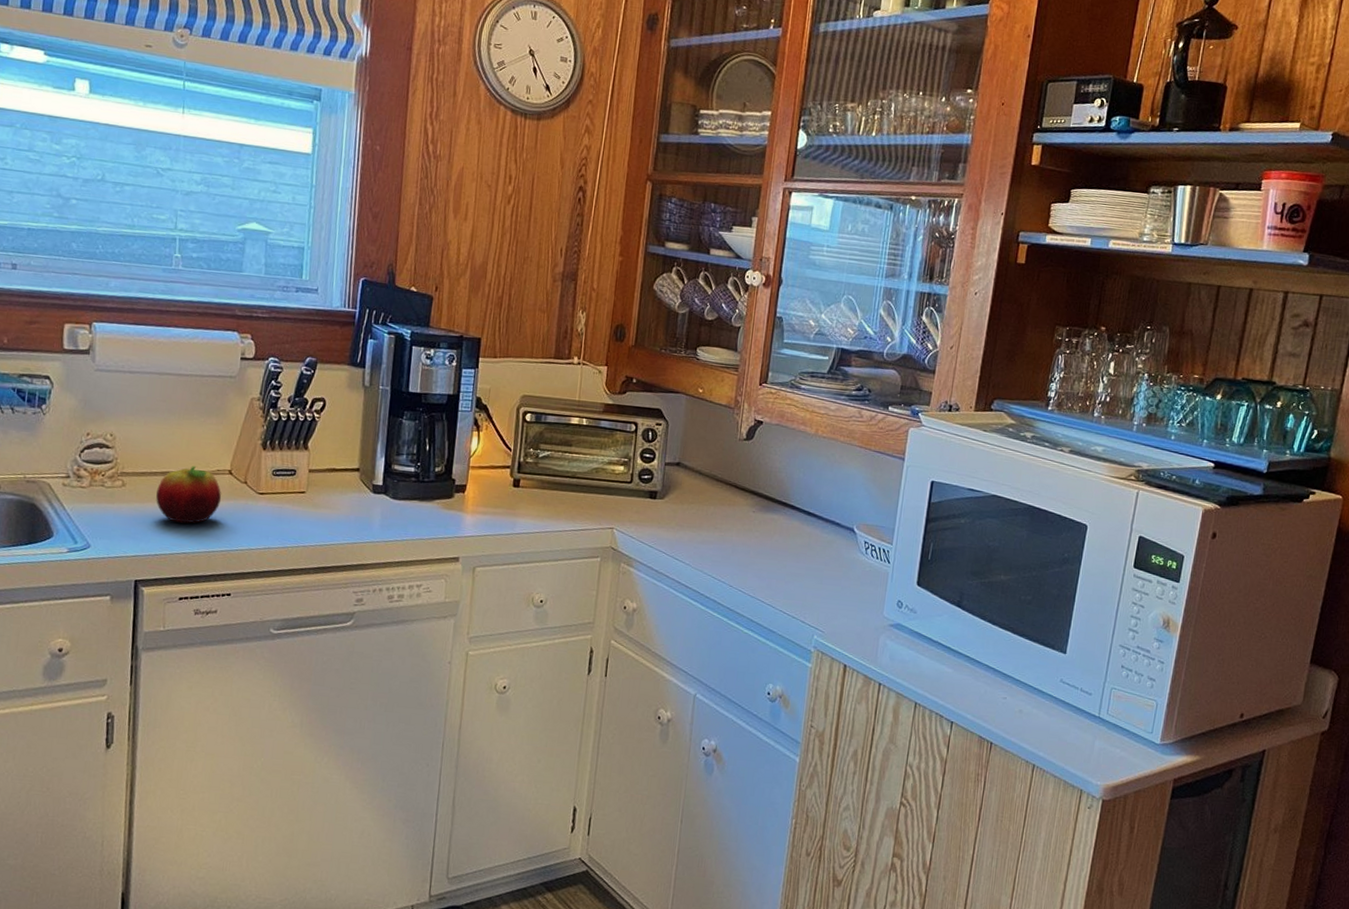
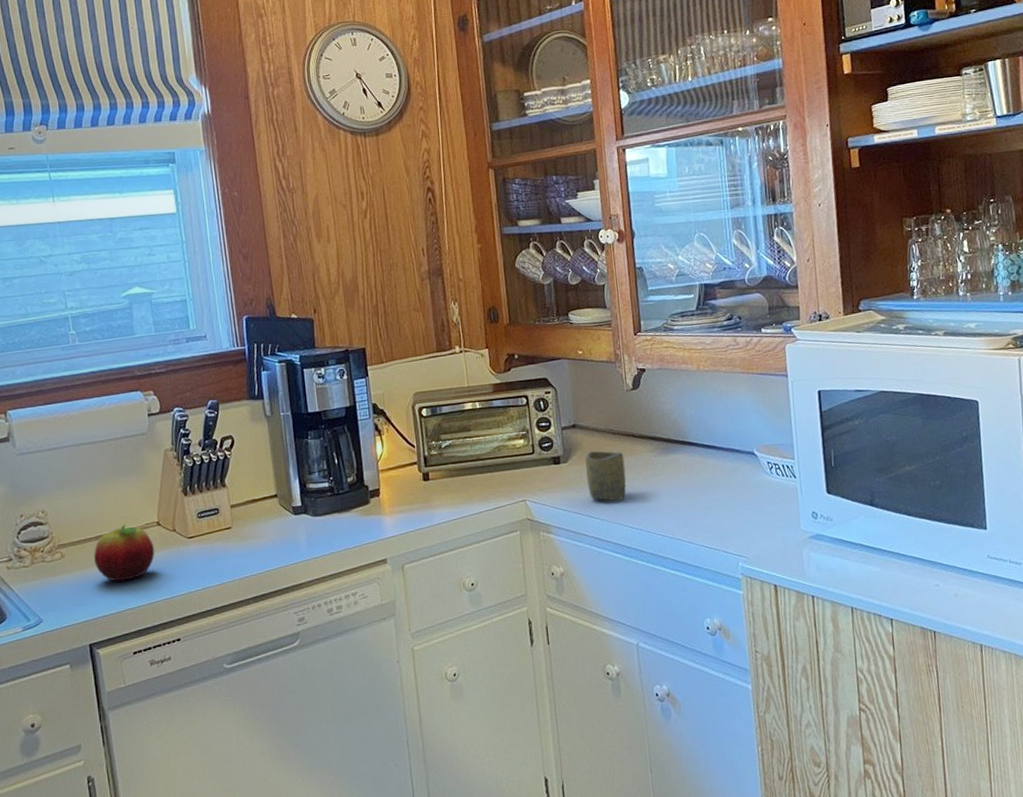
cup: none [679,493,722,549] -> present [585,451,626,501]

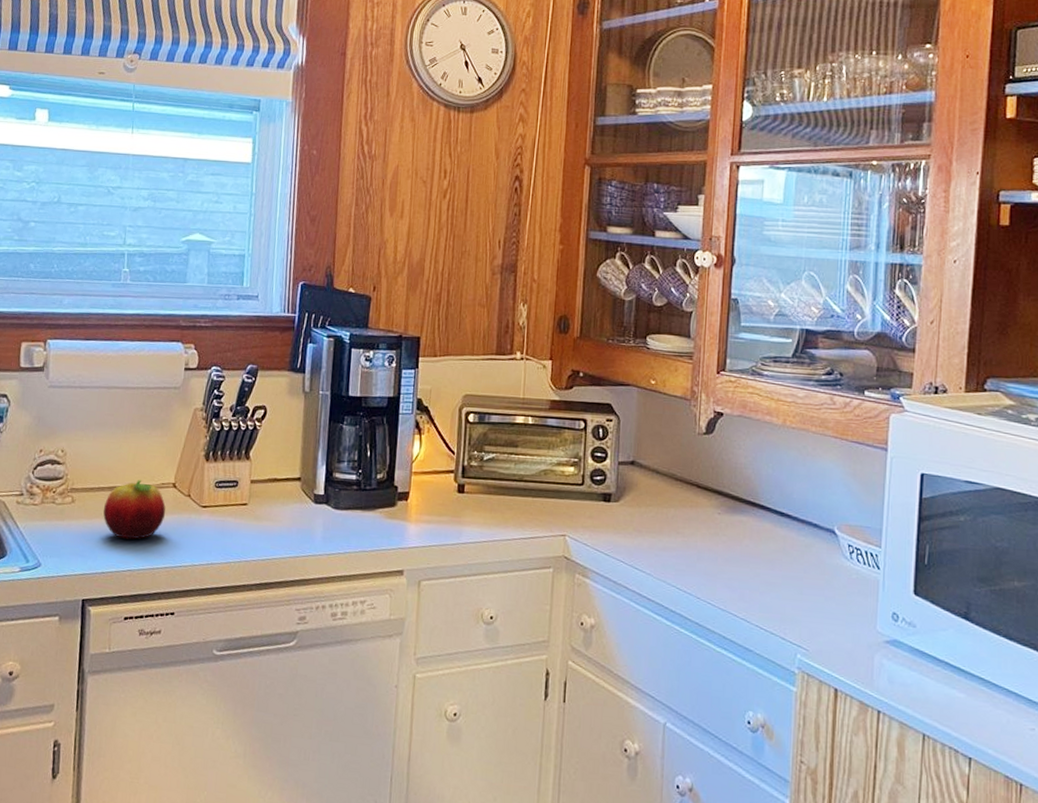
cup: present [585,451,626,501] -> none [637,494,684,556]

